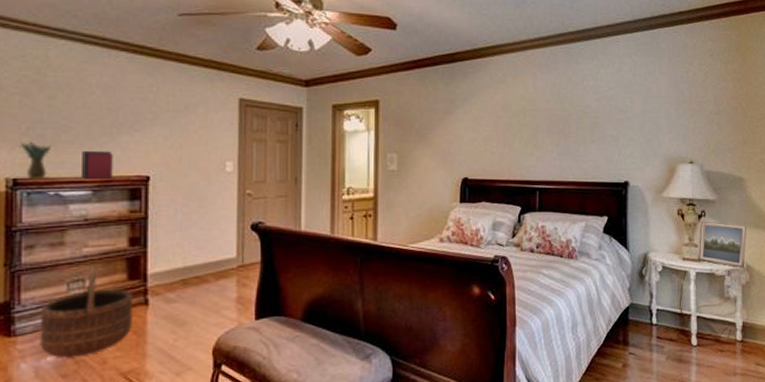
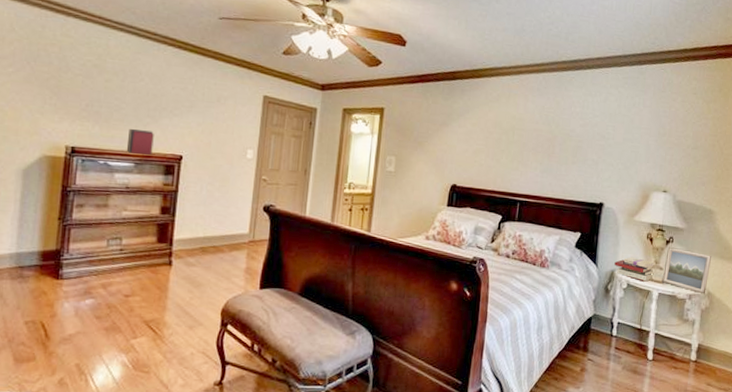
vase: present [20,141,51,181] -> none [80,116,104,151]
basket: present [40,266,133,357] -> none [81,228,160,302]
books: none [646,236,689,262] -> present [614,256,654,282]

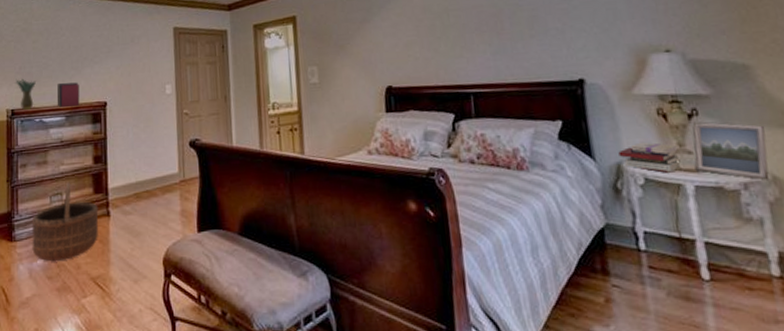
vase: none [80,116,104,151] -> present [16,78,36,111]
basket: none [81,228,160,302] -> present [32,182,99,261]

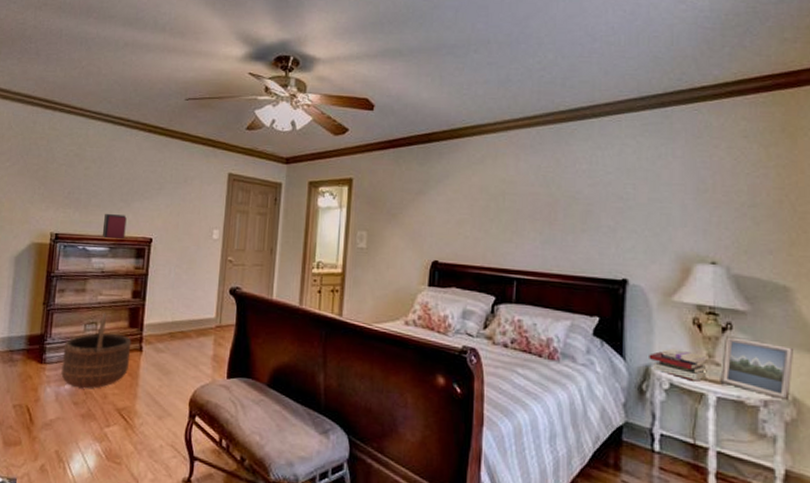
vase: present [16,78,36,111] -> none [63,203,83,237]

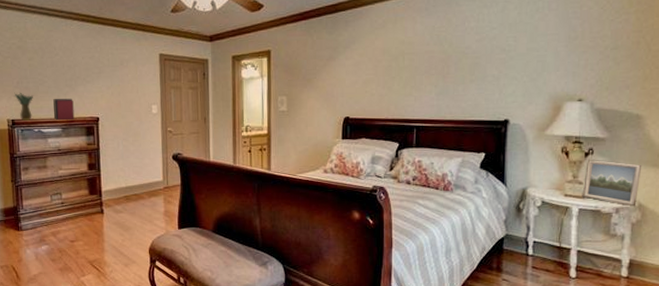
basket: present [61,312,132,388] -> none [35,184,94,247]
vase: none [63,203,83,237] -> present [14,92,33,122]
books: present [649,348,707,381] -> none [525,173,572,198]

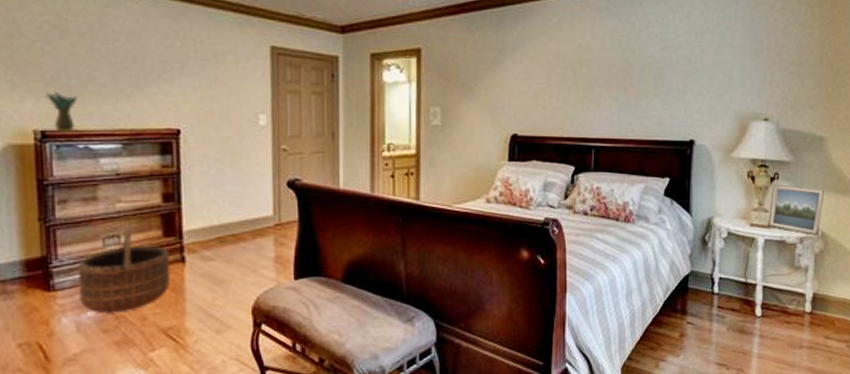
basket: none [35,184,94,247] -> present [77,222,170,312]
books: present [53,99,75,121] -> none [109,103,143,133]

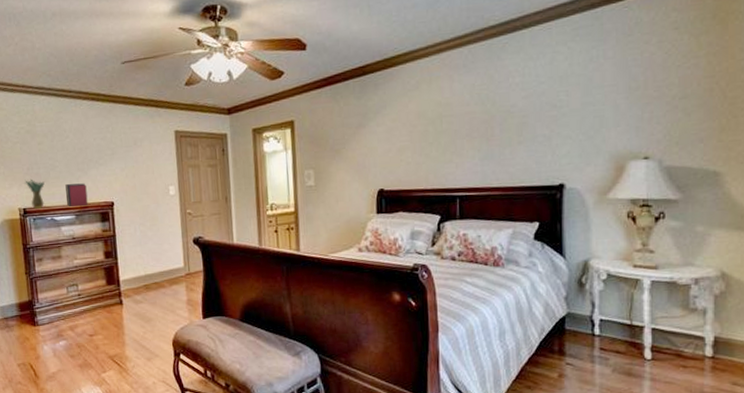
basket: present [77,222,170,312] -> none [51,274,113,342]
books: none [109,103,143,133] -> present [65,183,88,207]
picture frame: present [767,184,824,236] -> none [654,224,722,276]

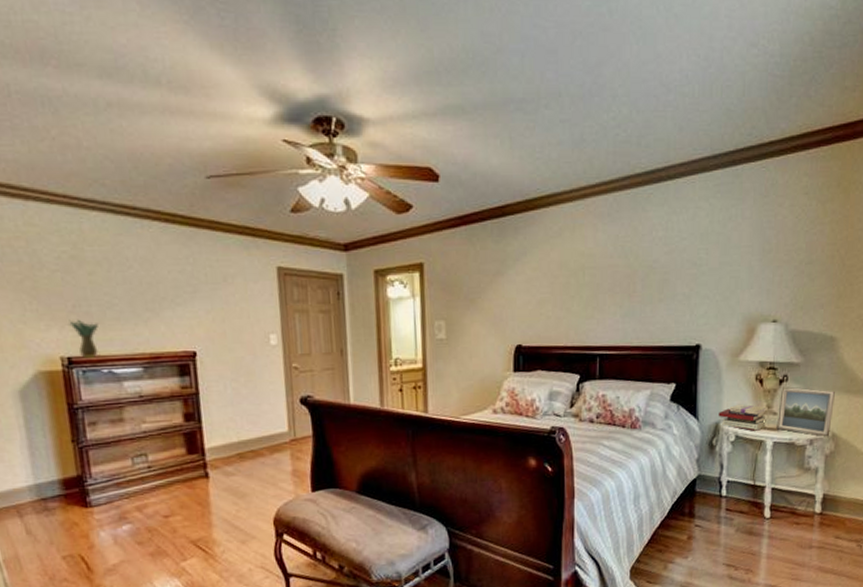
books: present [65,183,88,207] -> none [128,327,161,357]
books: none [587,242,642,270] -> present [718,404,766,431]
picture frame: none [654,224,722,276] -> present [776,386,835,437]

